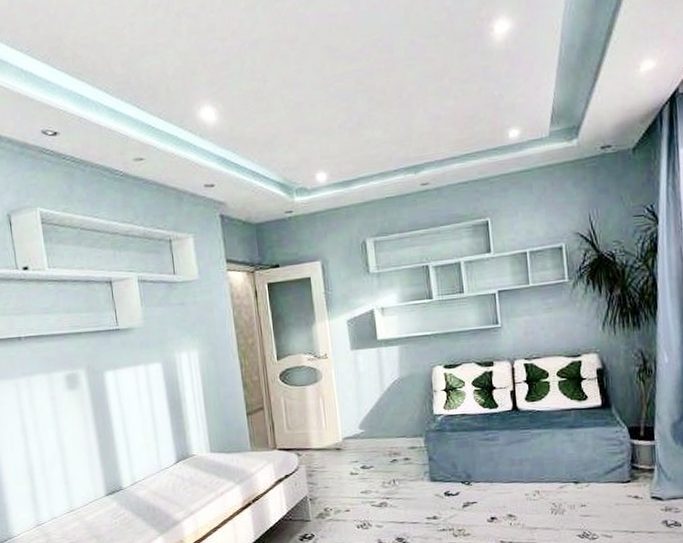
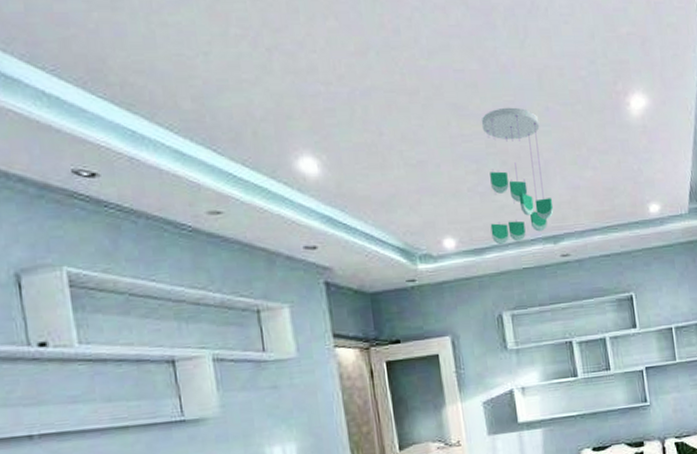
ceiling mobile: none [351,44,416,176] -> present [481,107,554,244]

